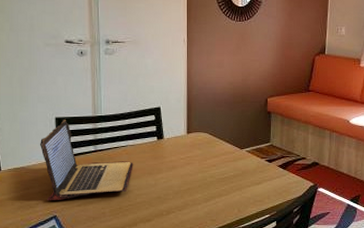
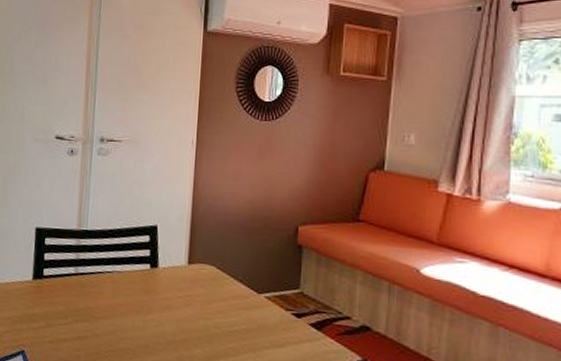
laptop: present [40,119,133,200] -> none [15,230,119,333]

